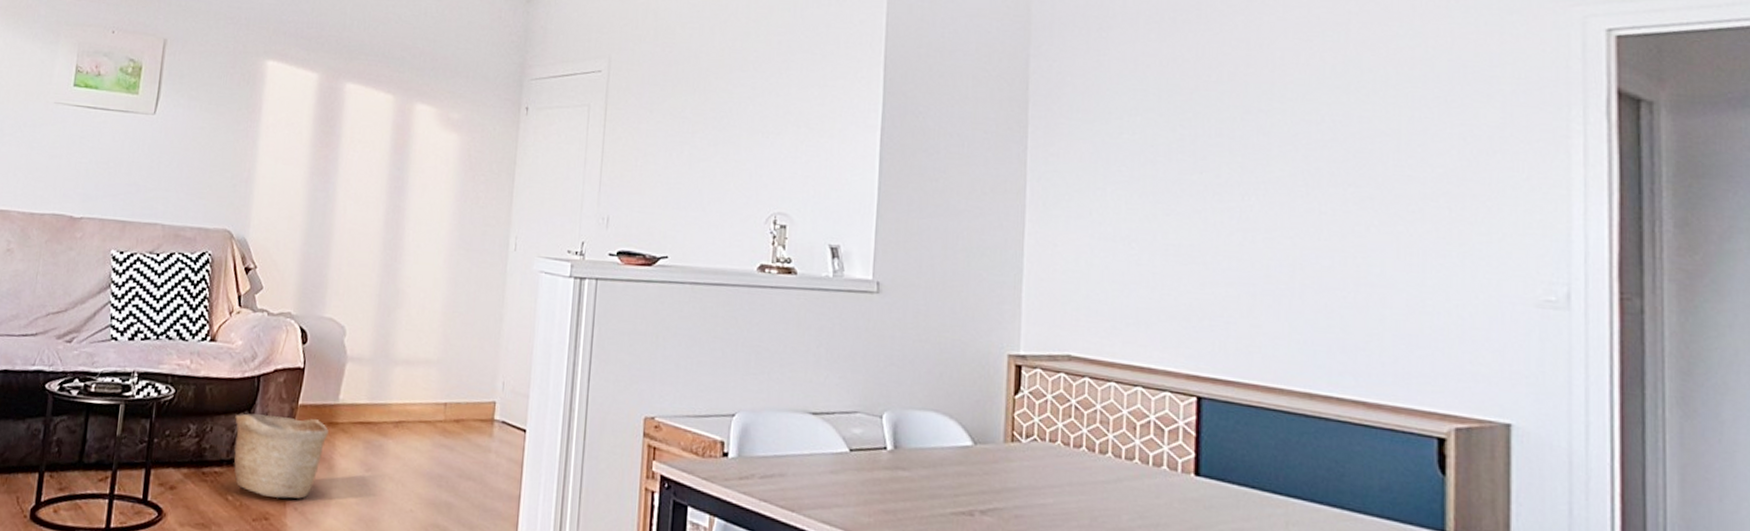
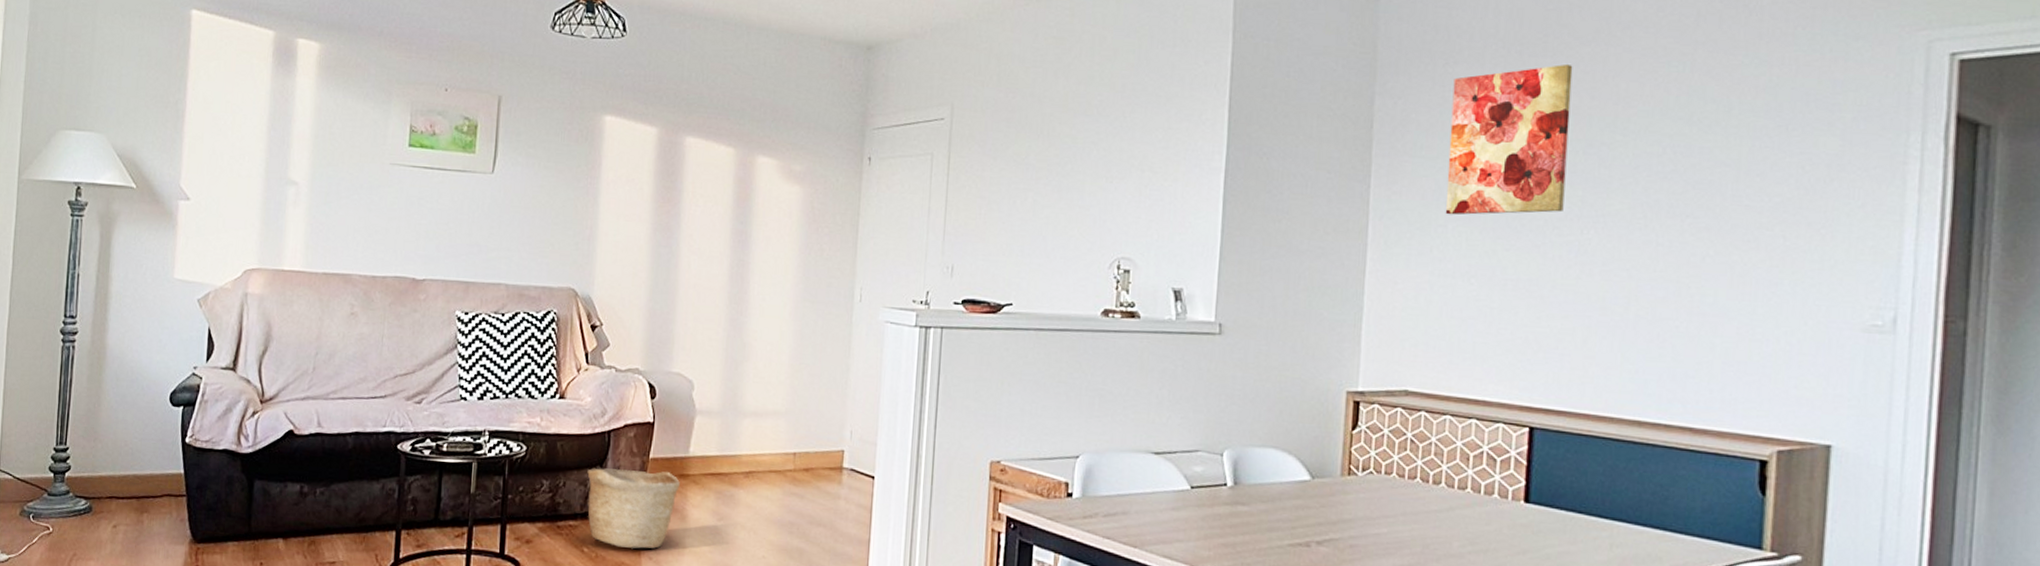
wall art: none [1103,32,1227,179] -> present [1445,65,1573,215]

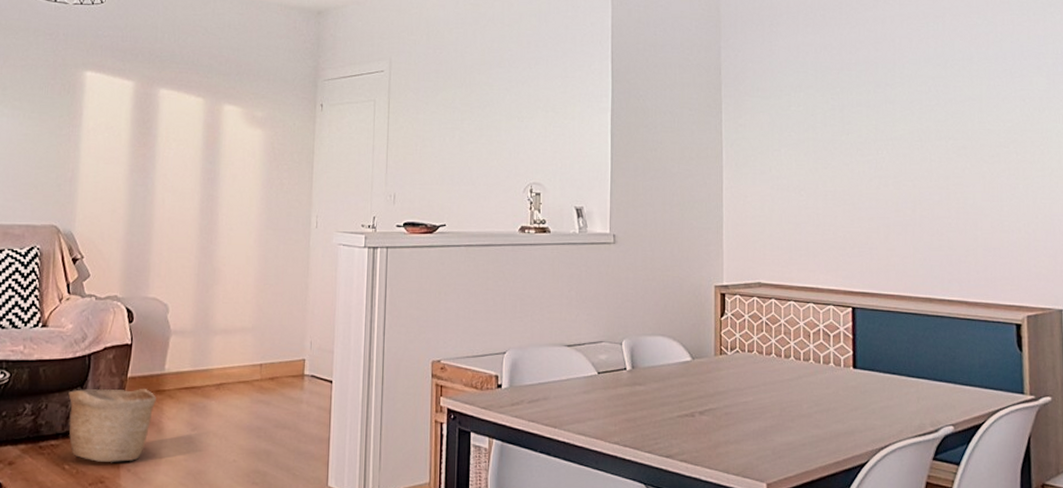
wall art: present [1445,65,1573,215] -> none [778,25,863,142]

